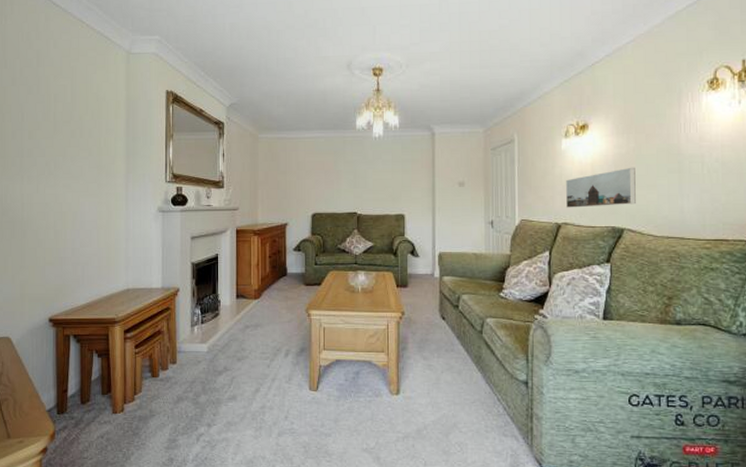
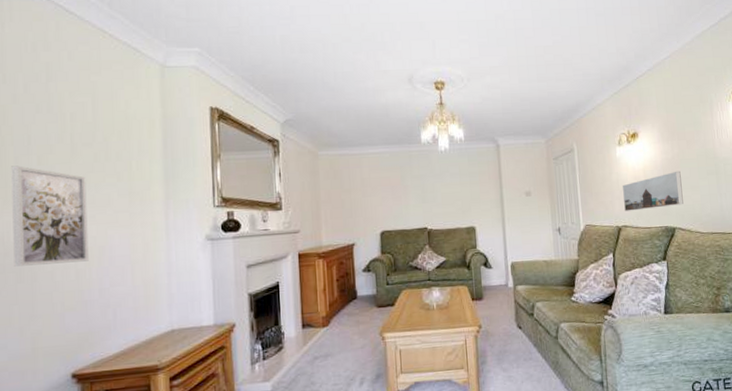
wall art: none [9,139,65,224] -> present [11,165,89,267]

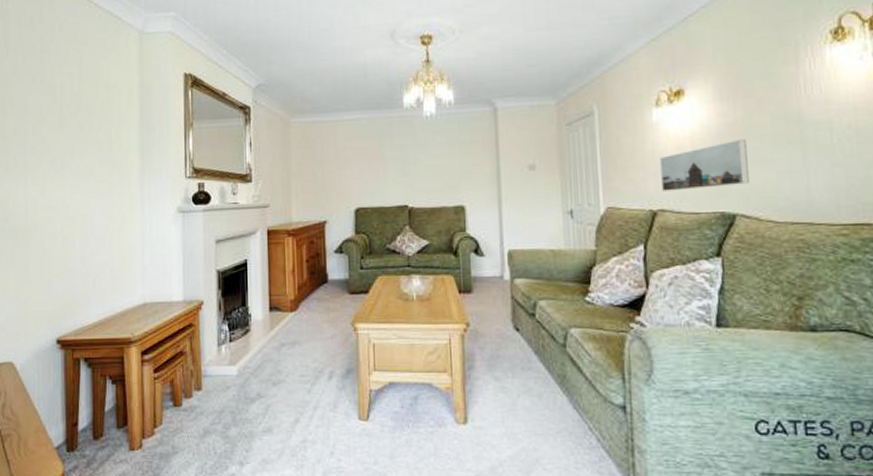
wall art: present [11,165,89,267] -> none [11,135,73,232]

